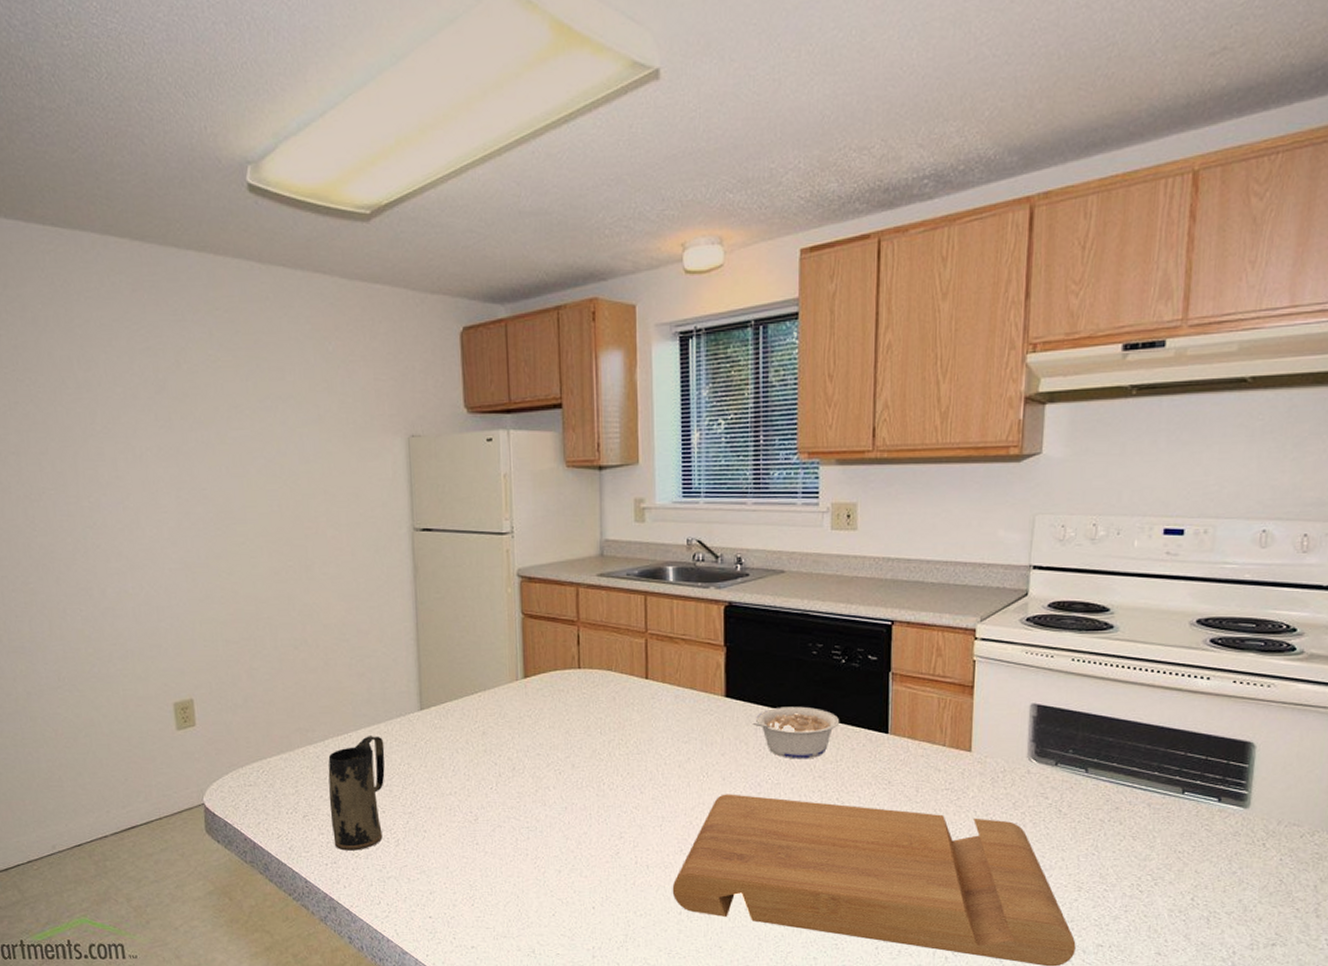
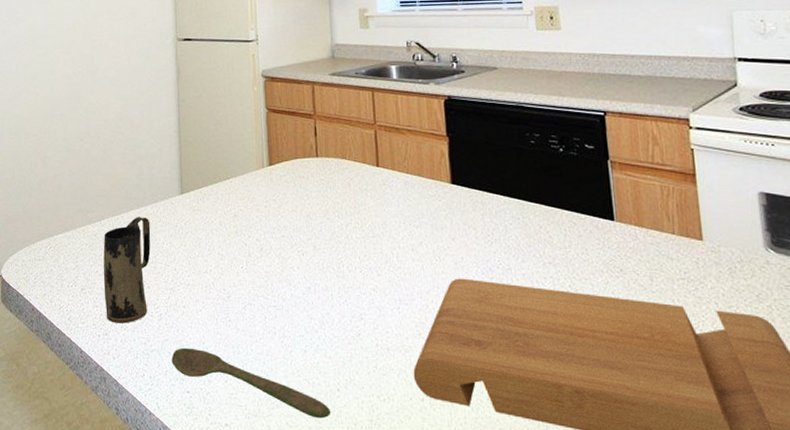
spoon: none [411,873,585,936] -> present [171,347,331,419]
legume: present [750,706,839,759] -> none [477,193,563,245]

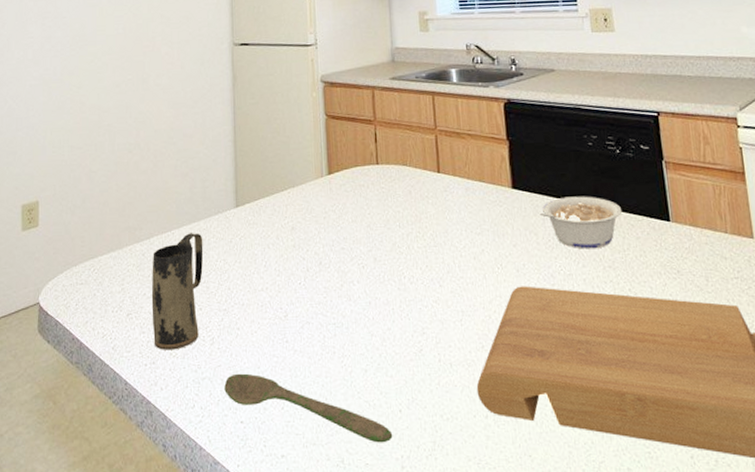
legume: none [477,193,563,245] -> present [538,196,621,249]

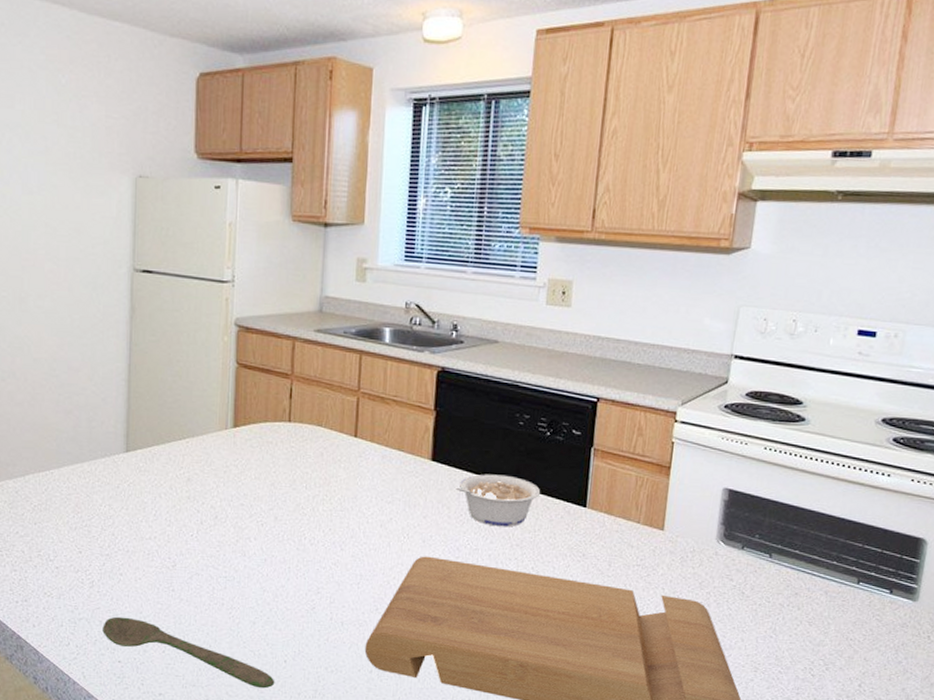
mug: present [151,233,204,350] -> none [25,474,86,590]

